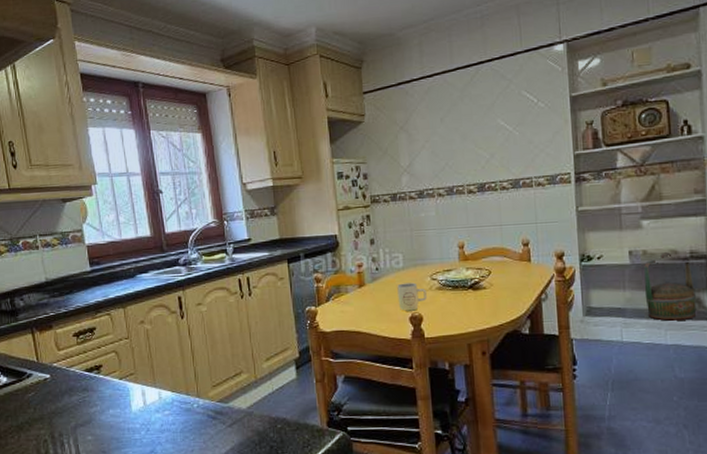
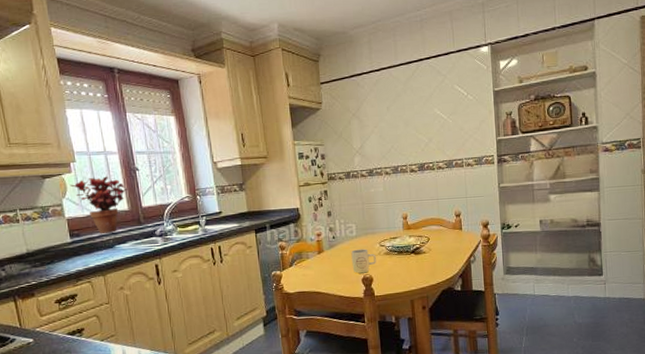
potted plant: none [90,199,151,262] -> present [69,176,128,234]
decorative basket: present [644,252,696,321] -> none [551,221,591,277]

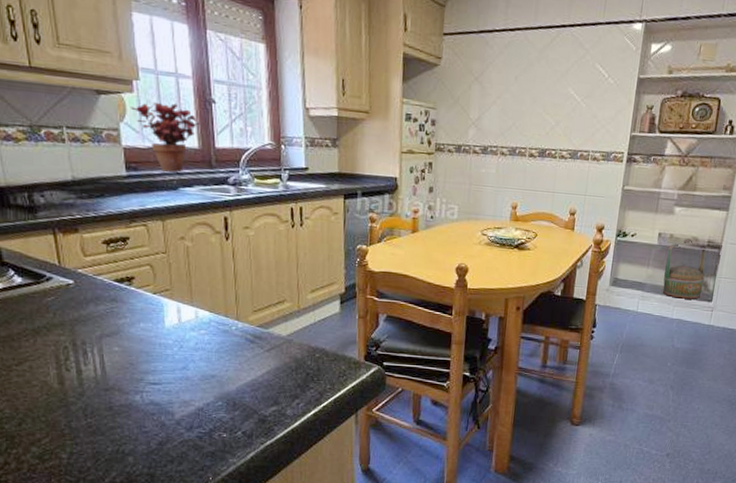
mug: present [351,249,377,274] -> none [447,234,476,262]
decorative basket: none [551,221,591,277] -> present [663,238,706,299]

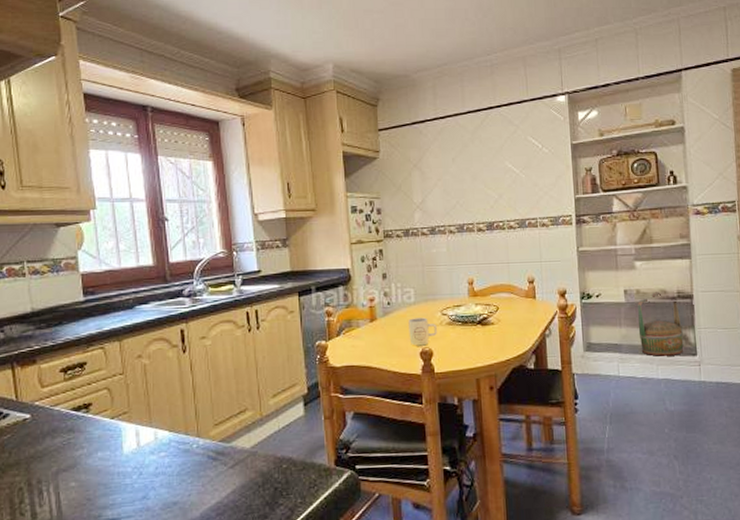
potted plant: present [130,103,200,173] -> none [87,226,154,292]
mug: none [447,234,476,262] -> present [408,317,438,346]

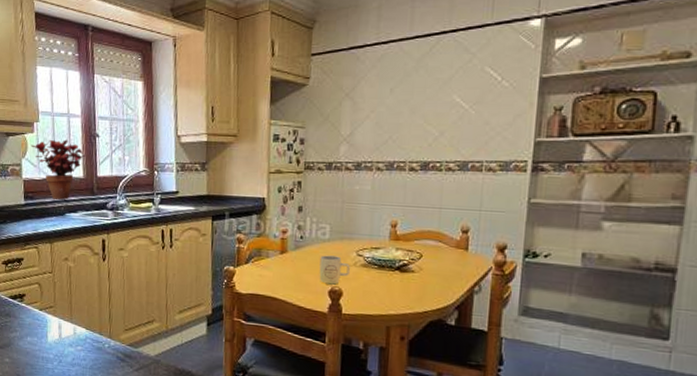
potted plant: none [87,226,154,292] -> present [30,140,86,200]
decorative basket: present [637,292,683,356] -> none [593,259,654,336]

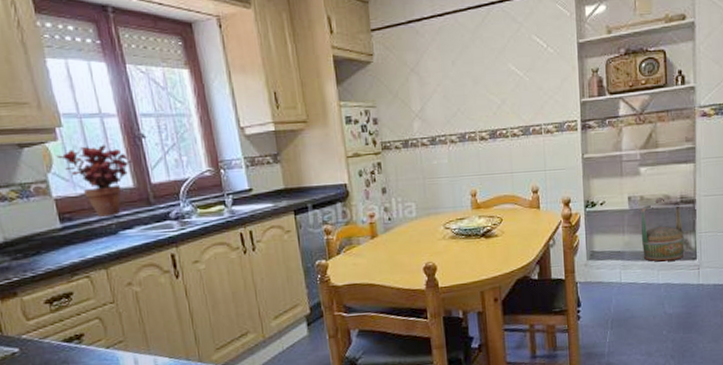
mug: present [319,255,351,285] -> none [410,232,441,262]
decorative basket: none [593,259,654,336] -> present [641,197,684,262]

